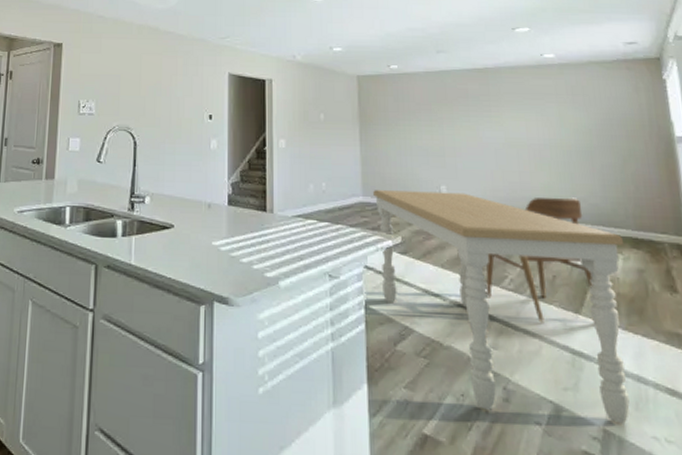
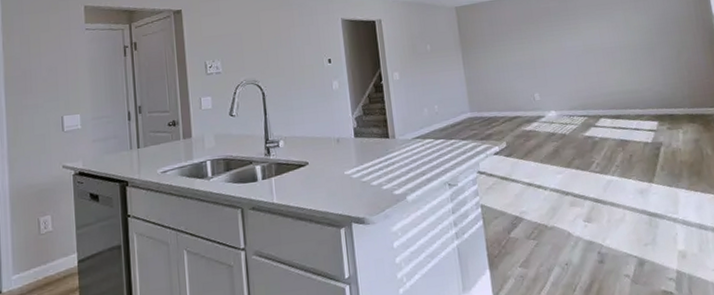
dining table: present [373,190,630,424] -> none [479,97,695,273]
chair: present [485,197,593,323] -> none [577,88,662,195]

